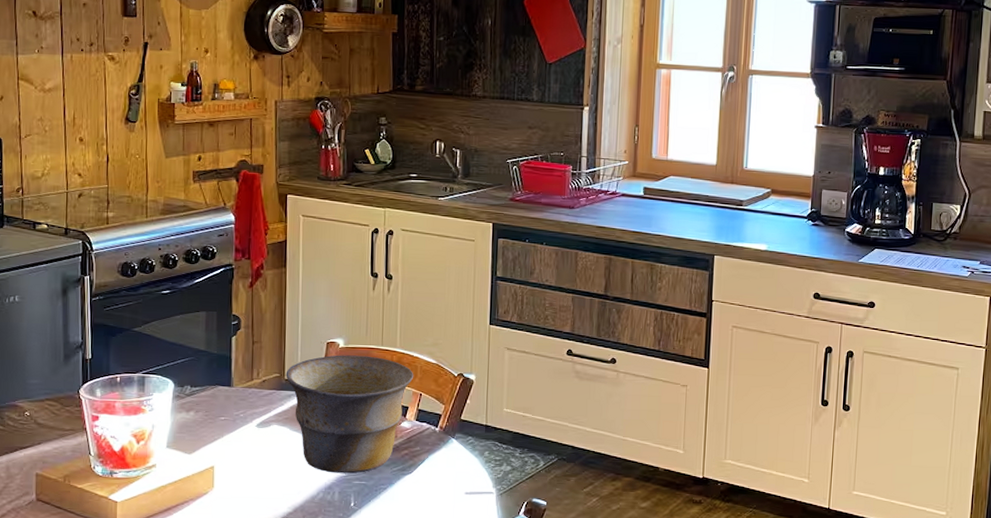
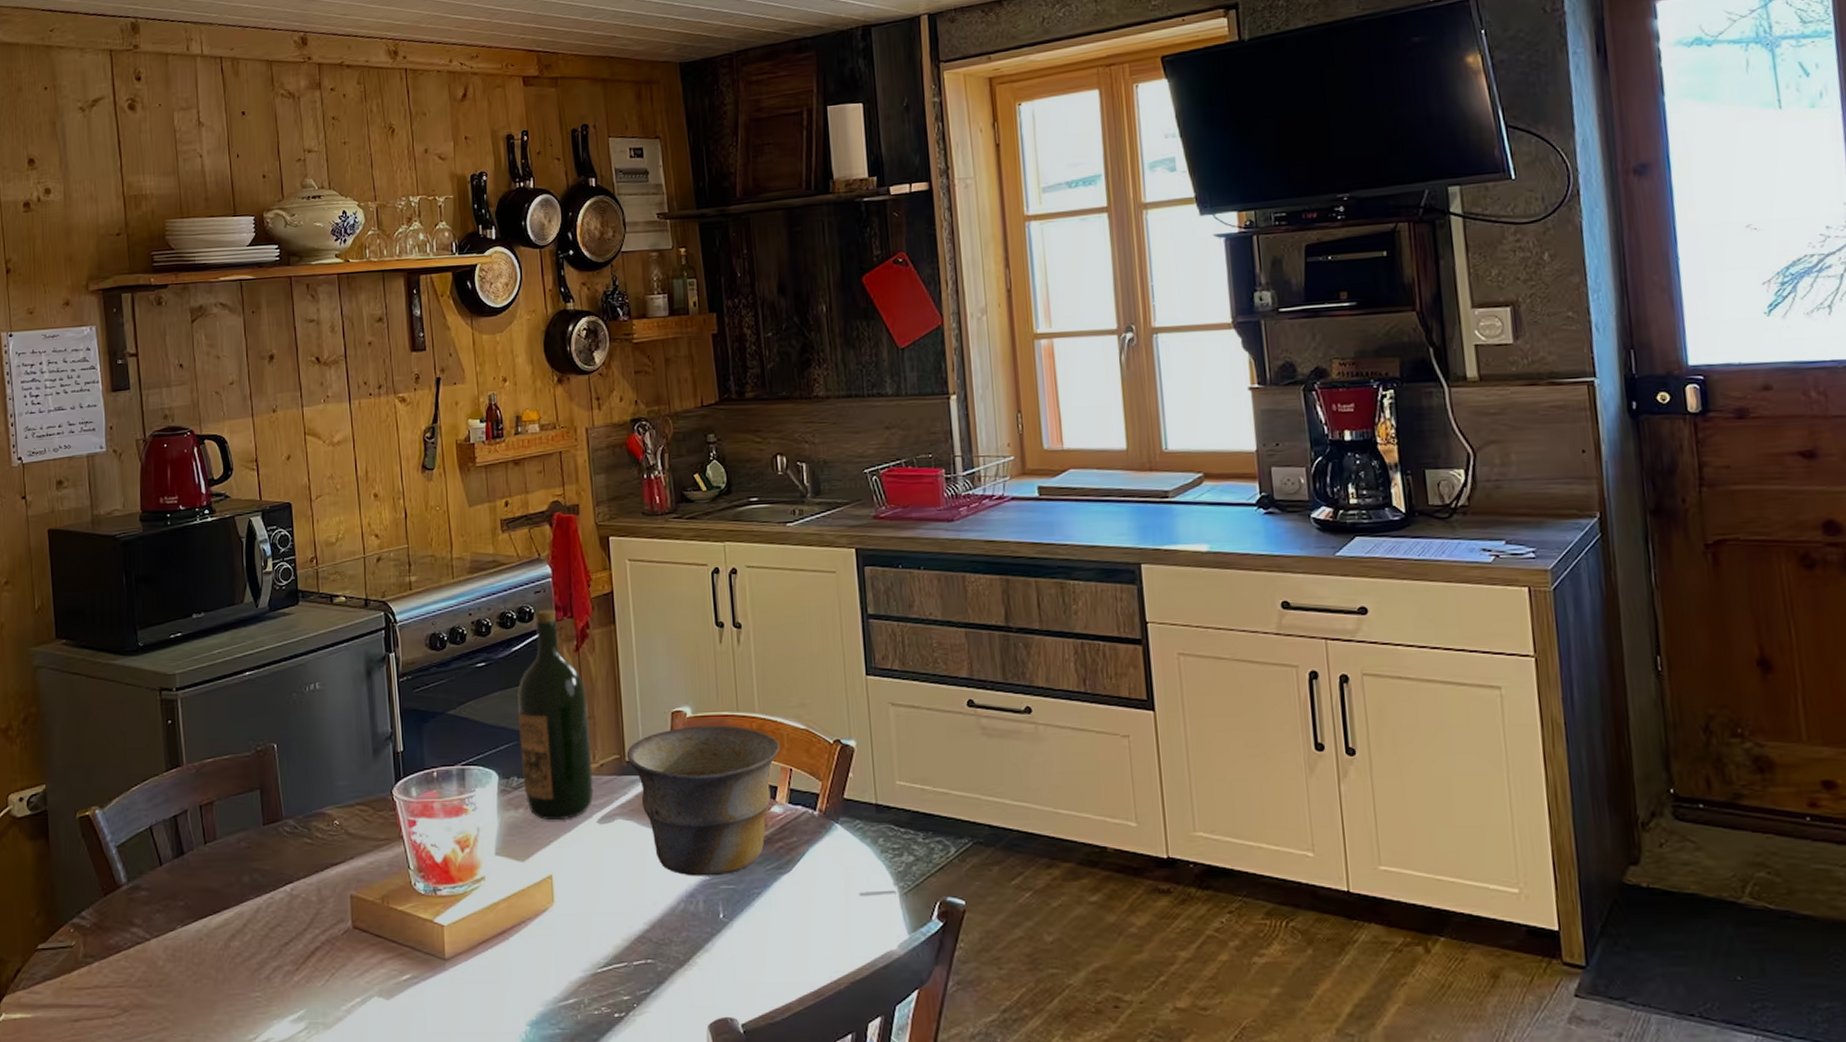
wine bottle: none [194,250,257,423] -> present [517,609,594,821]

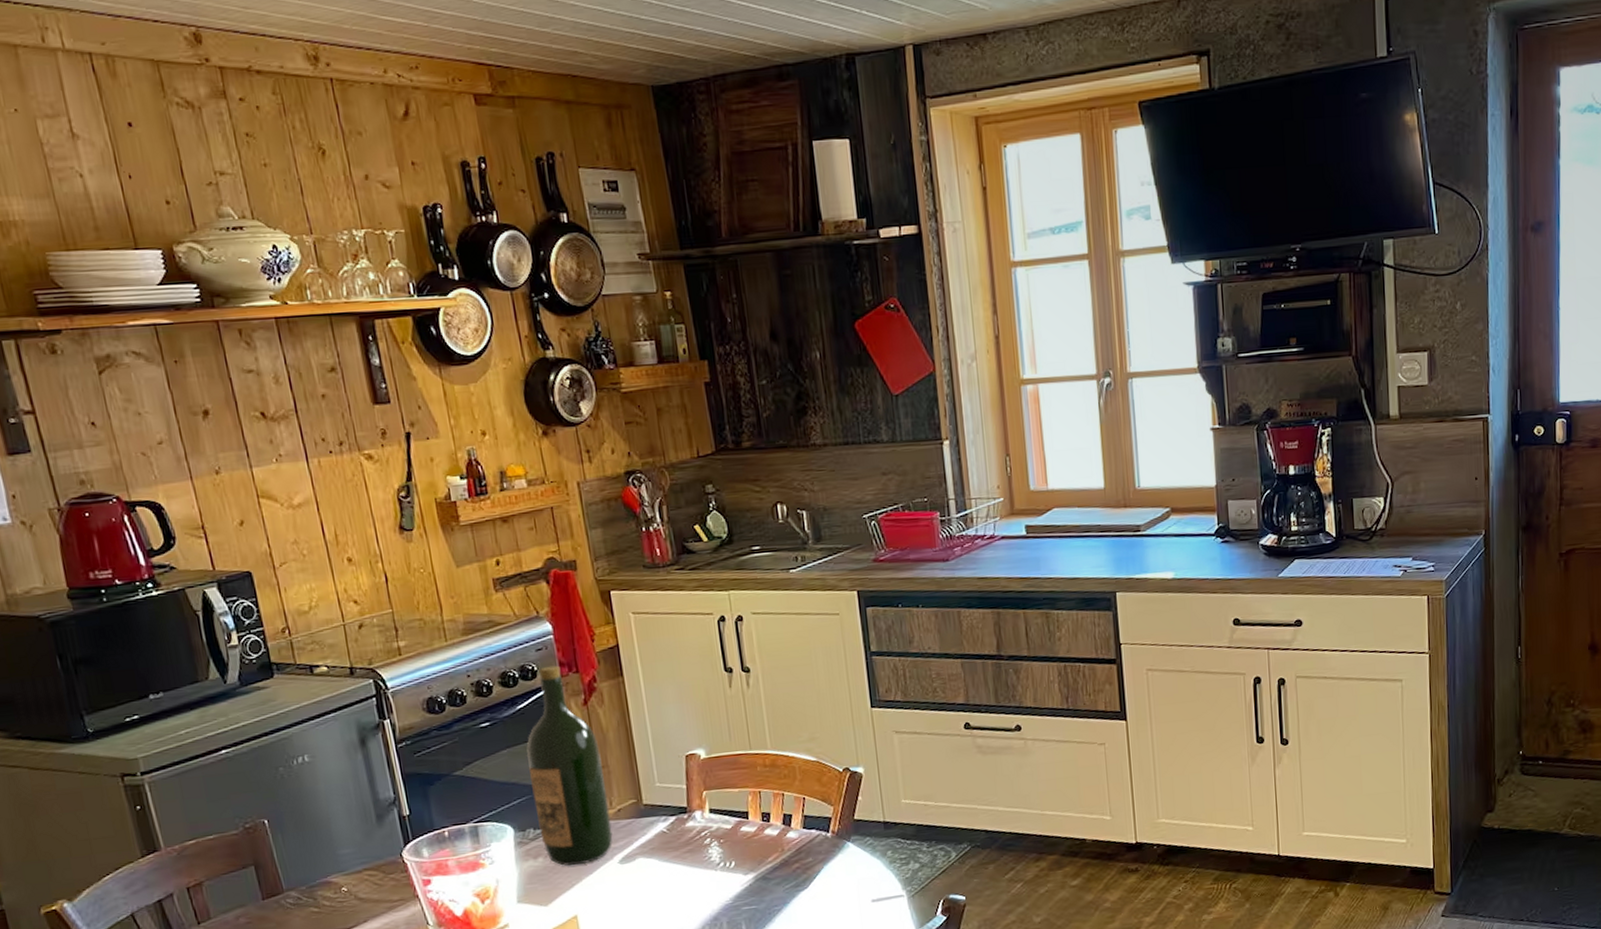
bowl: present [626,725,780,876] -> none [643,763,793,902]

